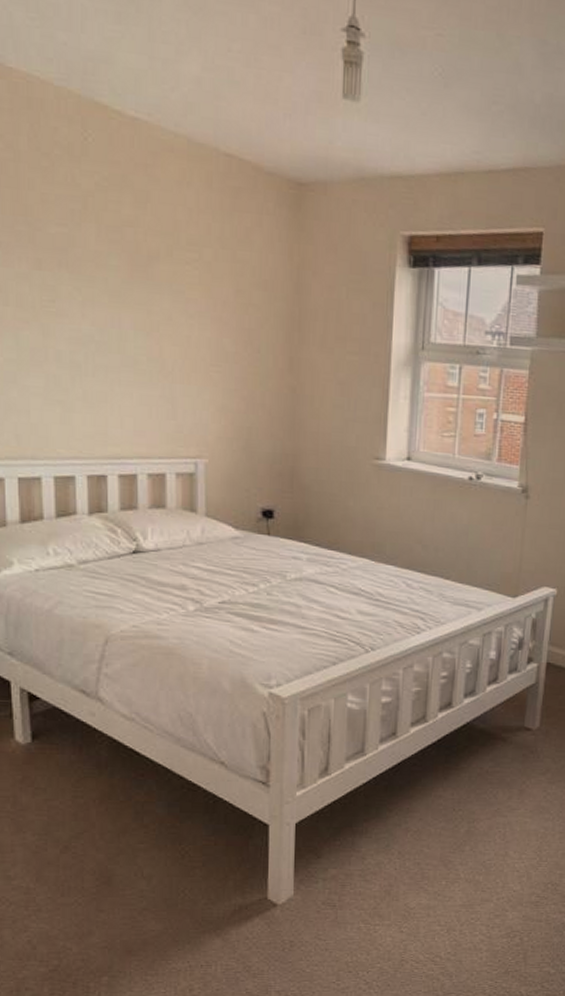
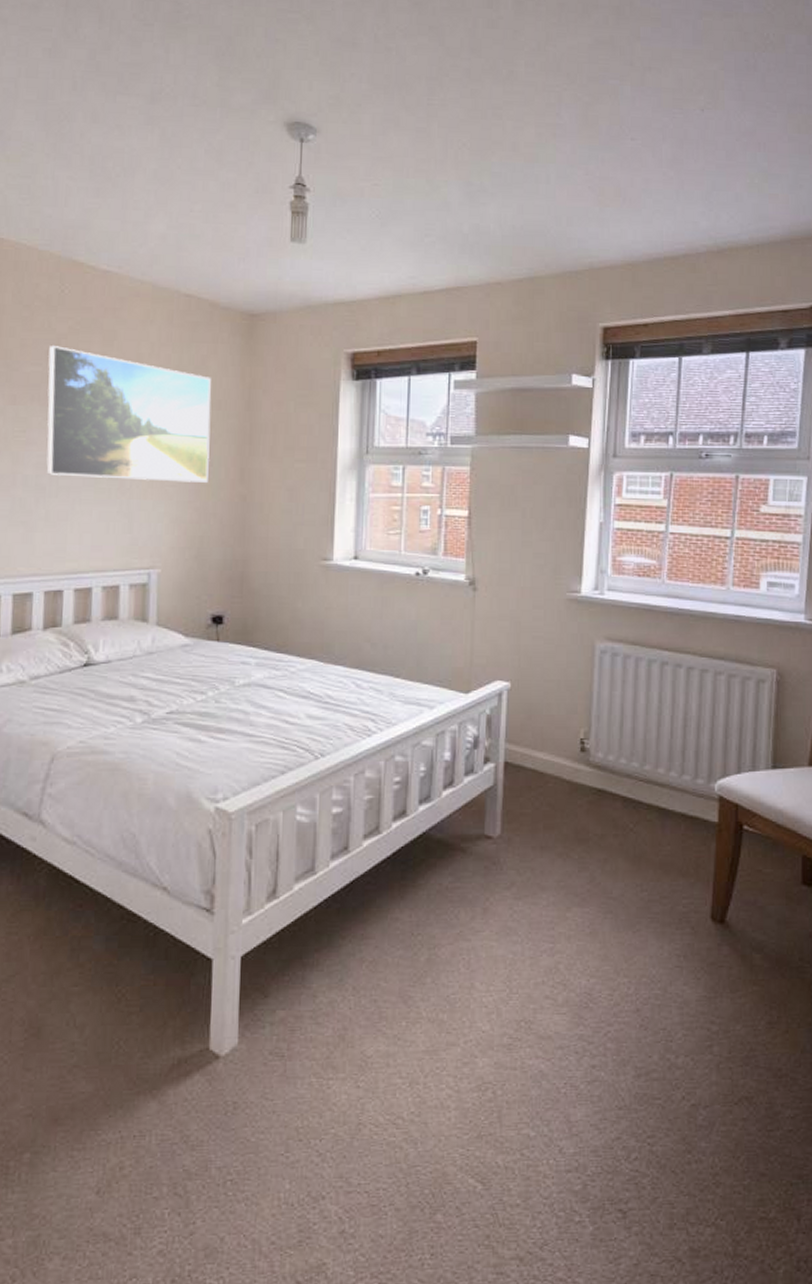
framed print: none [75,204,257,370] -> present [46,346,212,483]

